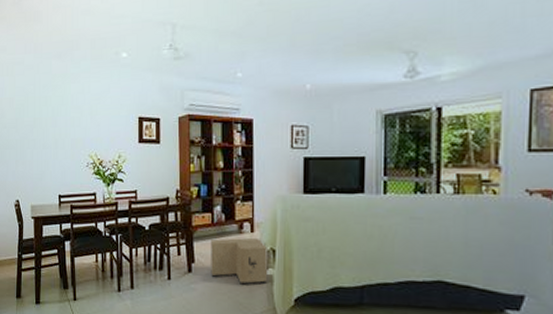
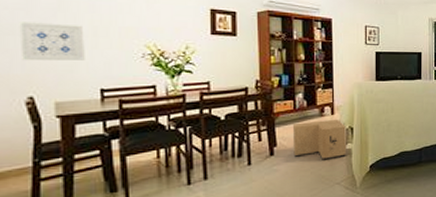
wall art: none [12,138,49,171] -> present [19,22,85,62]

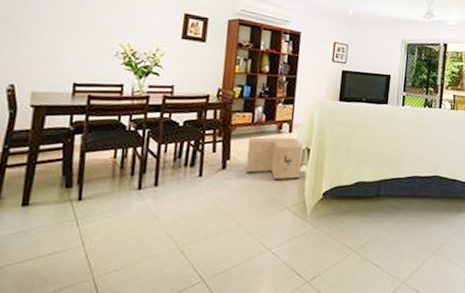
wall art: present [19,22,85,62] -> none [11,13,68,54]

